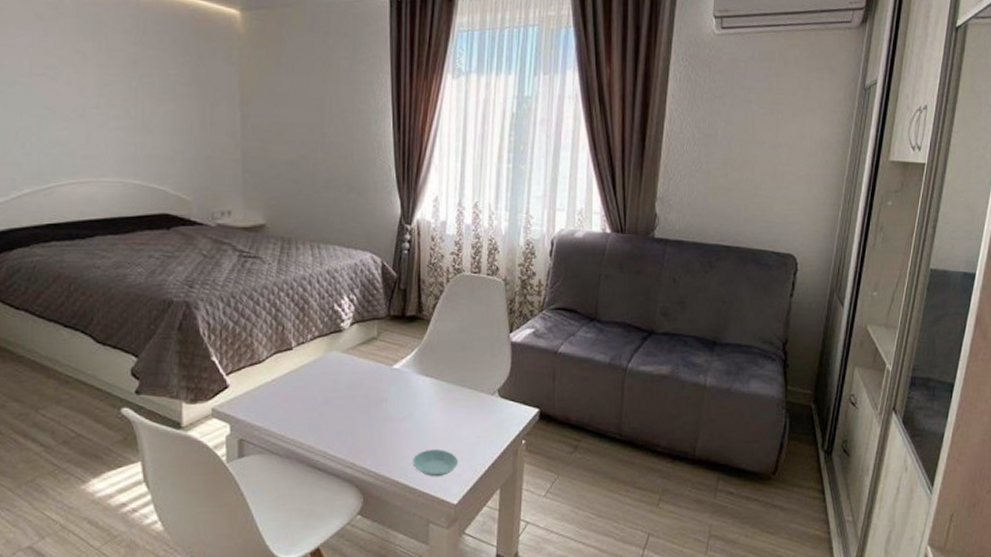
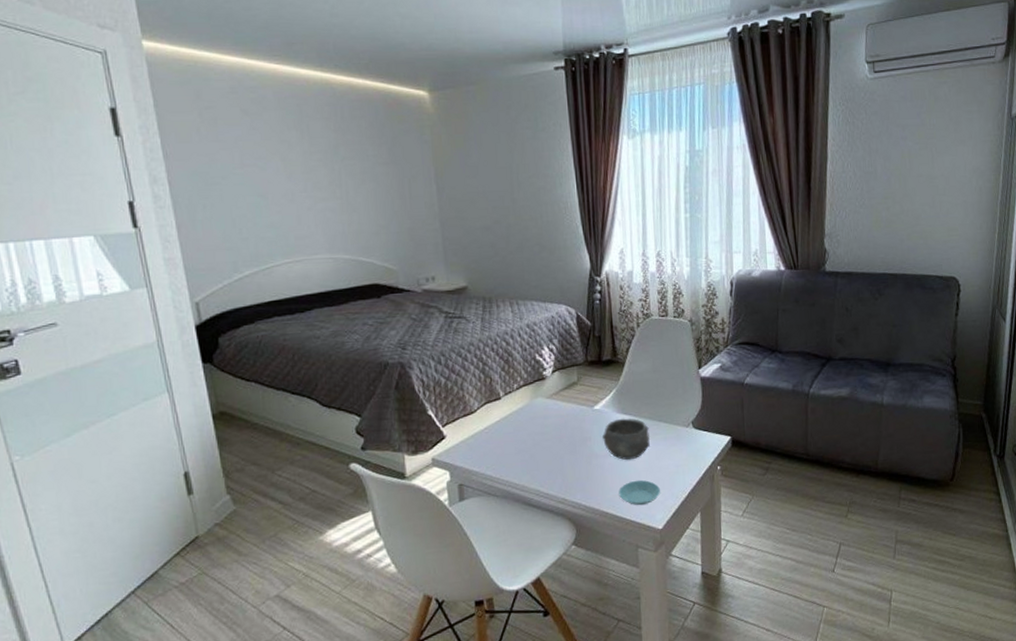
bowl: none [400,380,452,427] -> present [603,418,651,461]

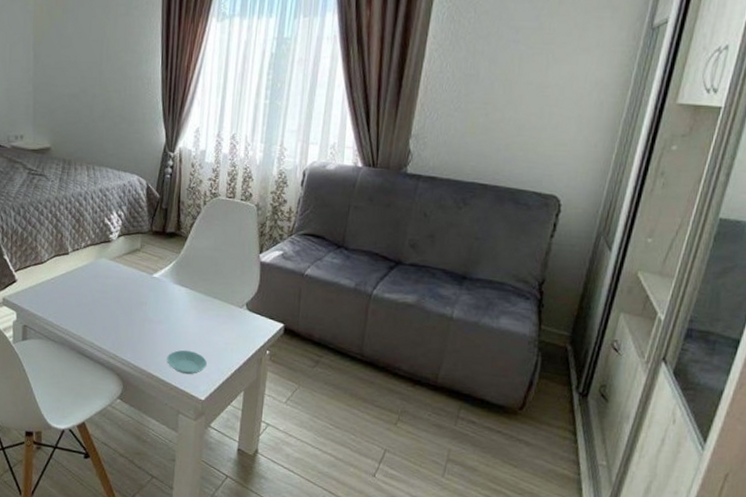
bowl: present [603,418,651,461] -> none [158,289,204,330]

